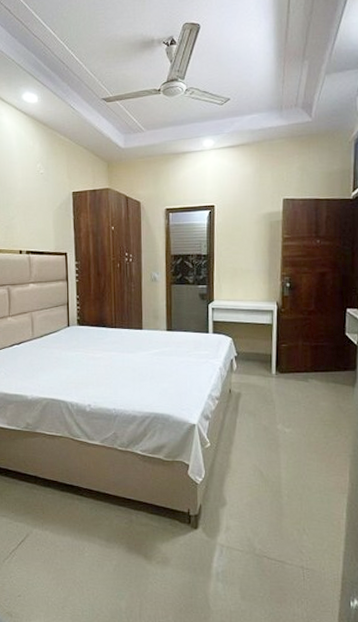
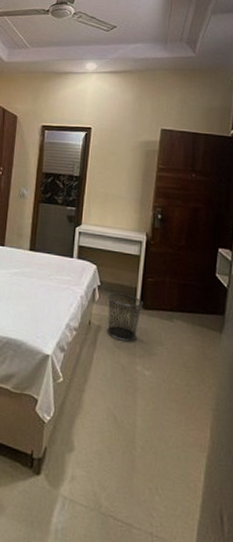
waste bin: none [245,361,279,404] -> present [107,292,144,342]

